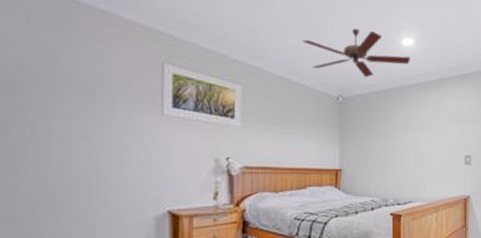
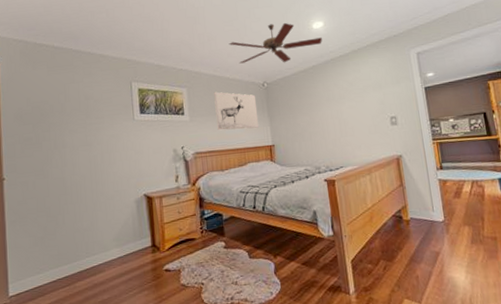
wall art: none [275,96,326,147] -> present [214,91,258,131]

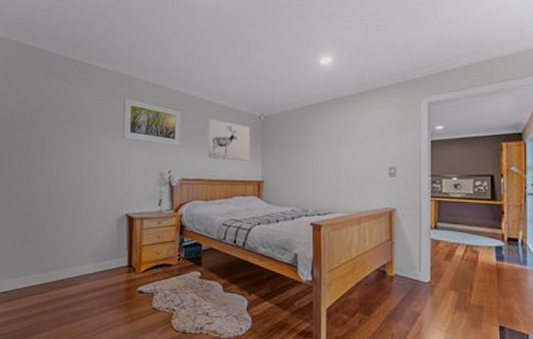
ceiling fan: present [228,22,322,64] -> none [229,54,328,97]

